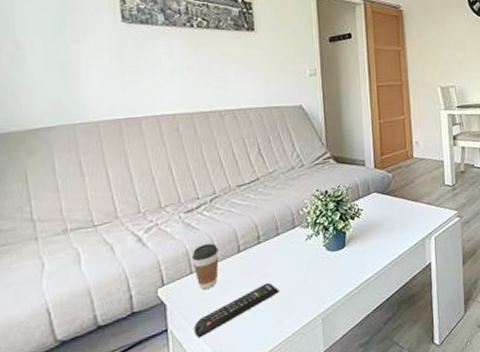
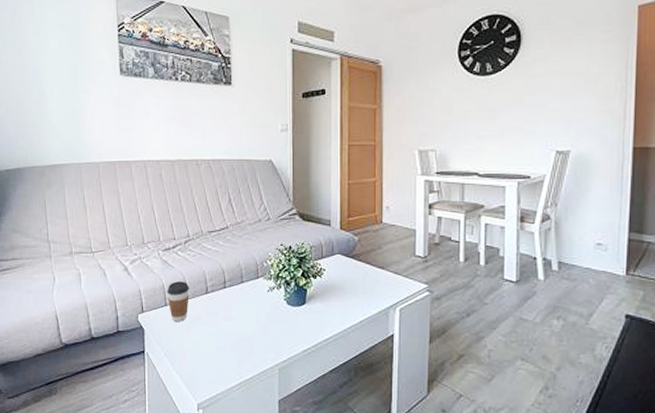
remote control: present [193,282,279,339] -> none [165,325,241,364]

